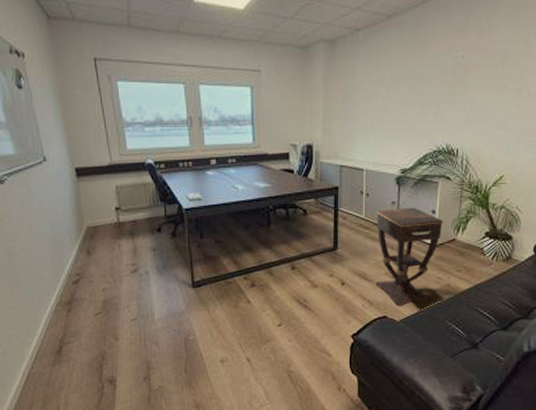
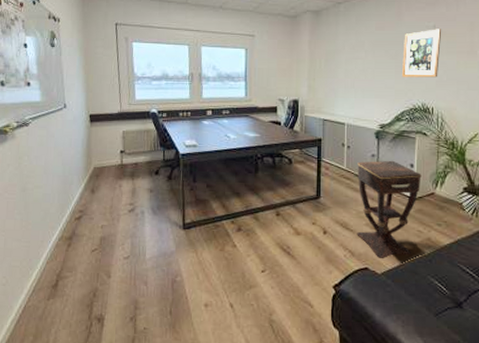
wall art: none [426,59,472,116] -> present [402,29,442,78]

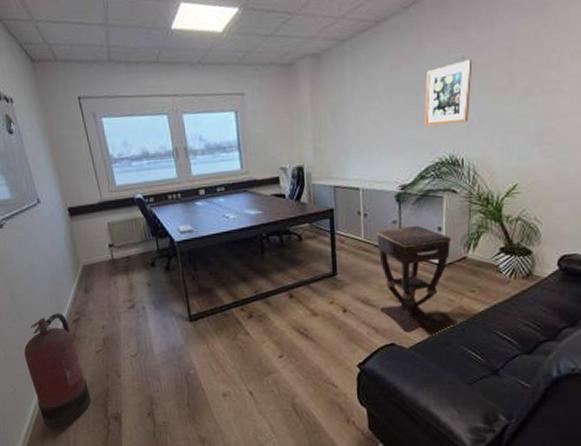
fire extinguisher: none [23,209,78,325] -> present [24,313,91,428]

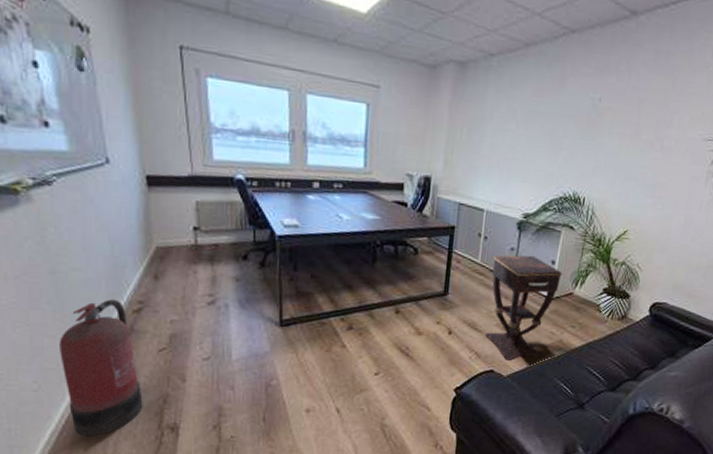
wall art: present [425,59,473,126] -> none [556,102,608,163]

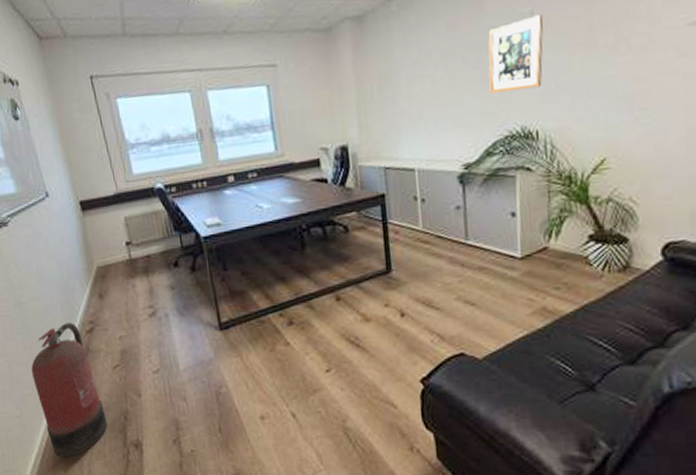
side table: present [485,255,562,360] -> none [437,210,528,339]
wall art: none [556,102,608,163] -> present [488,14,544,94]

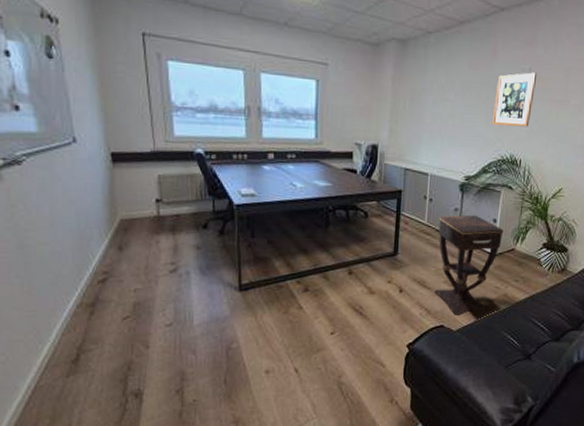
fire extinguisher: present [31,322,108,458] -> none [27,271,108,406]
side table: none [437,210,528,339] -> present [434,214,504,315]

